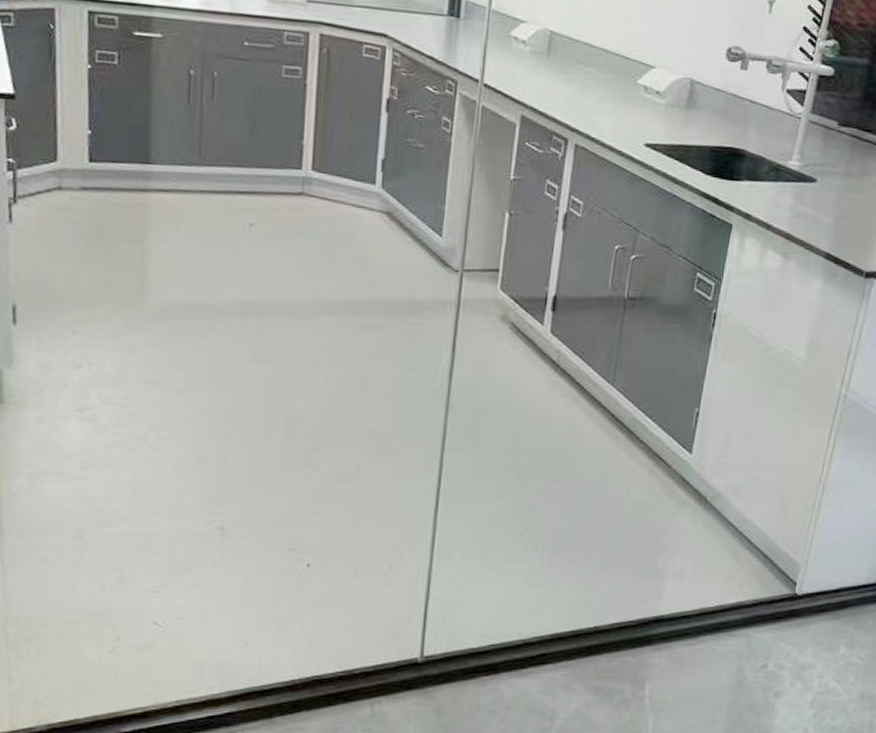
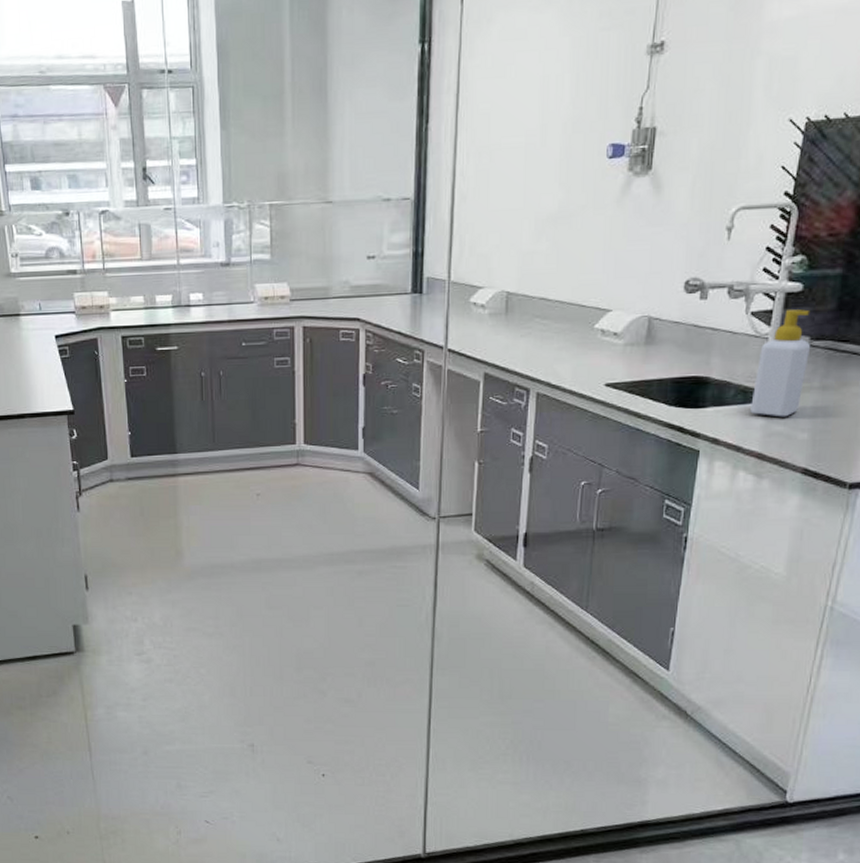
soap bottle: none [781,92,840,200] -> present [750,309,811,417]

